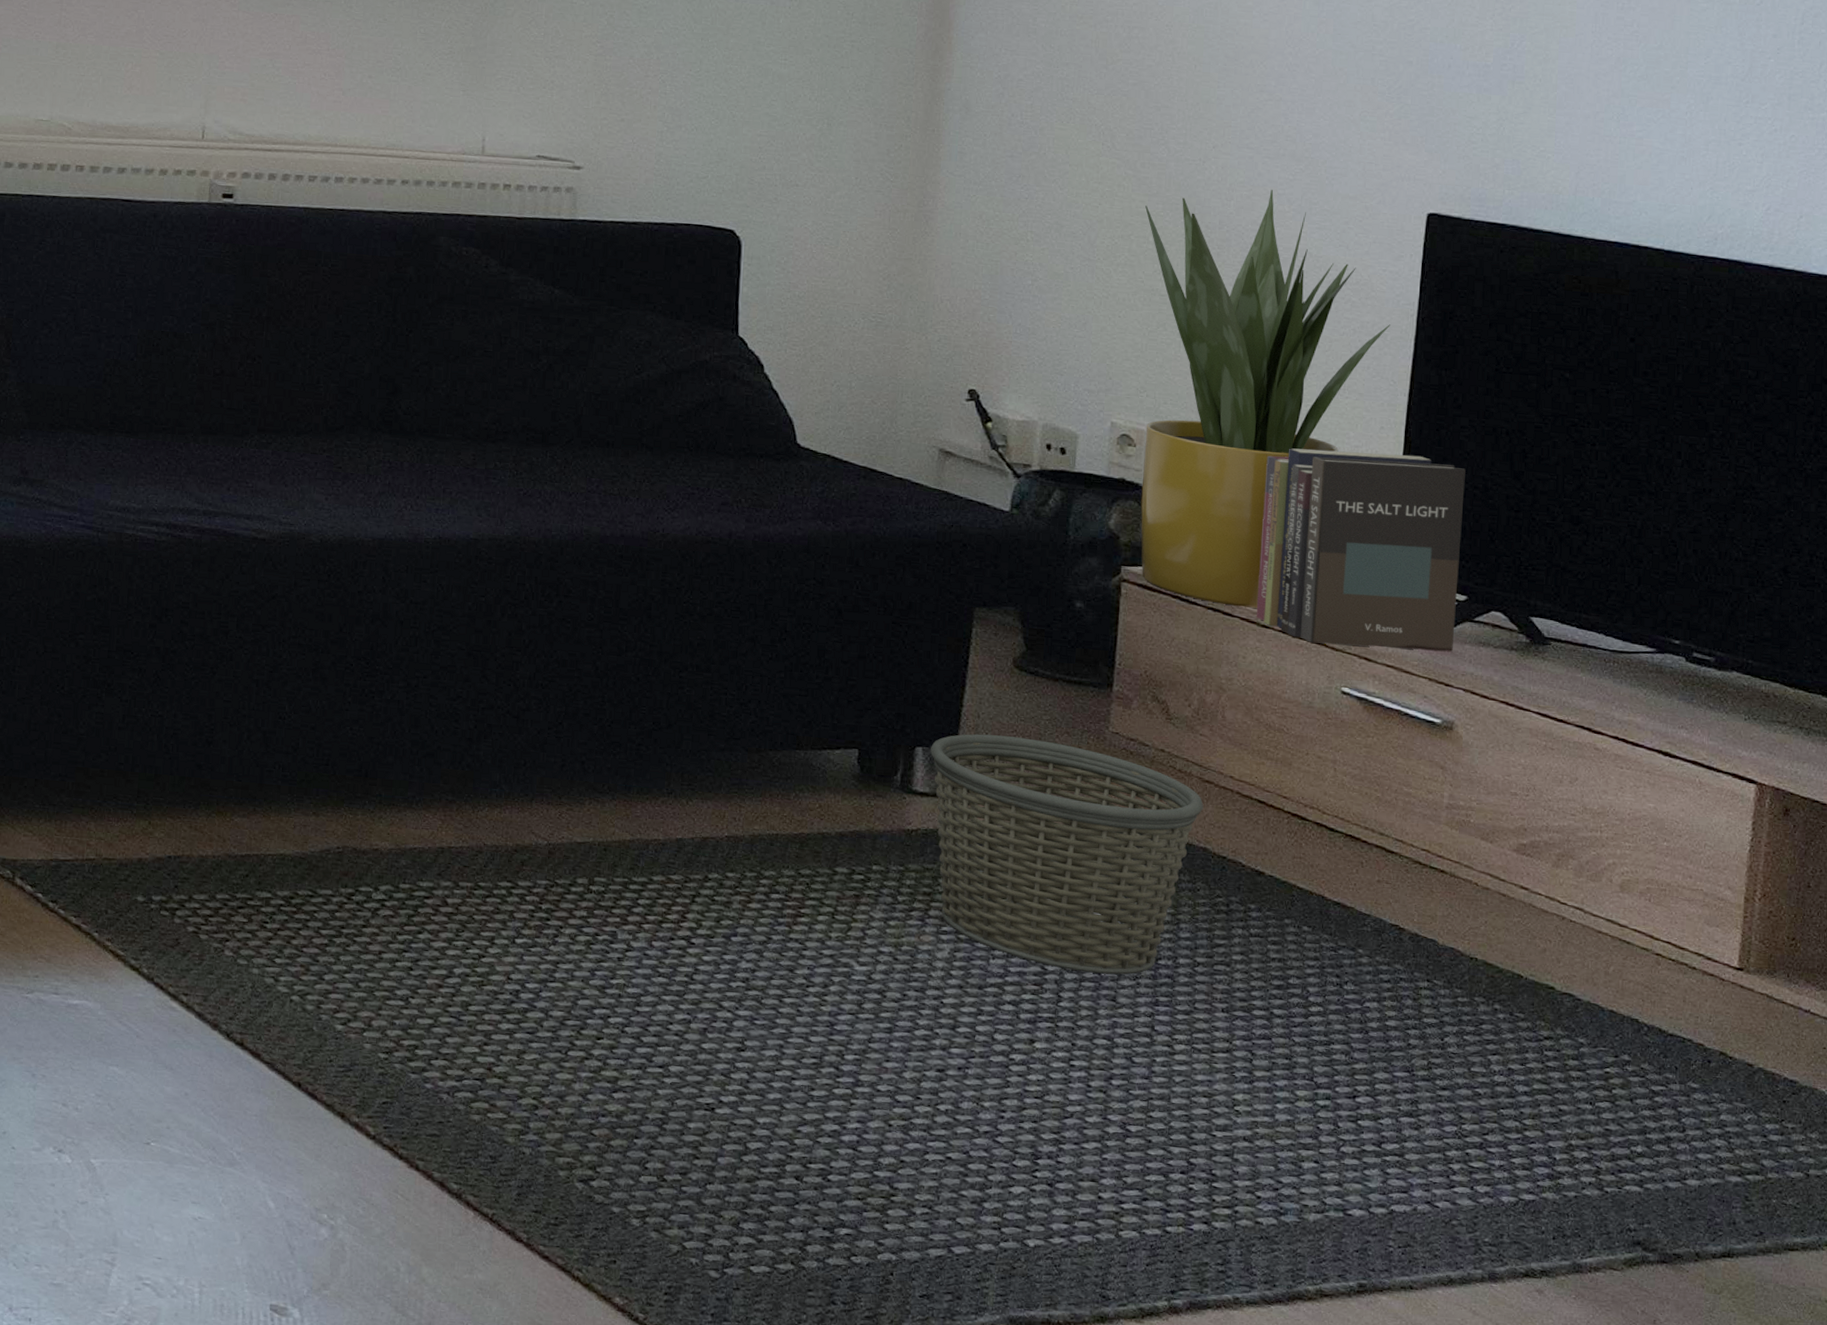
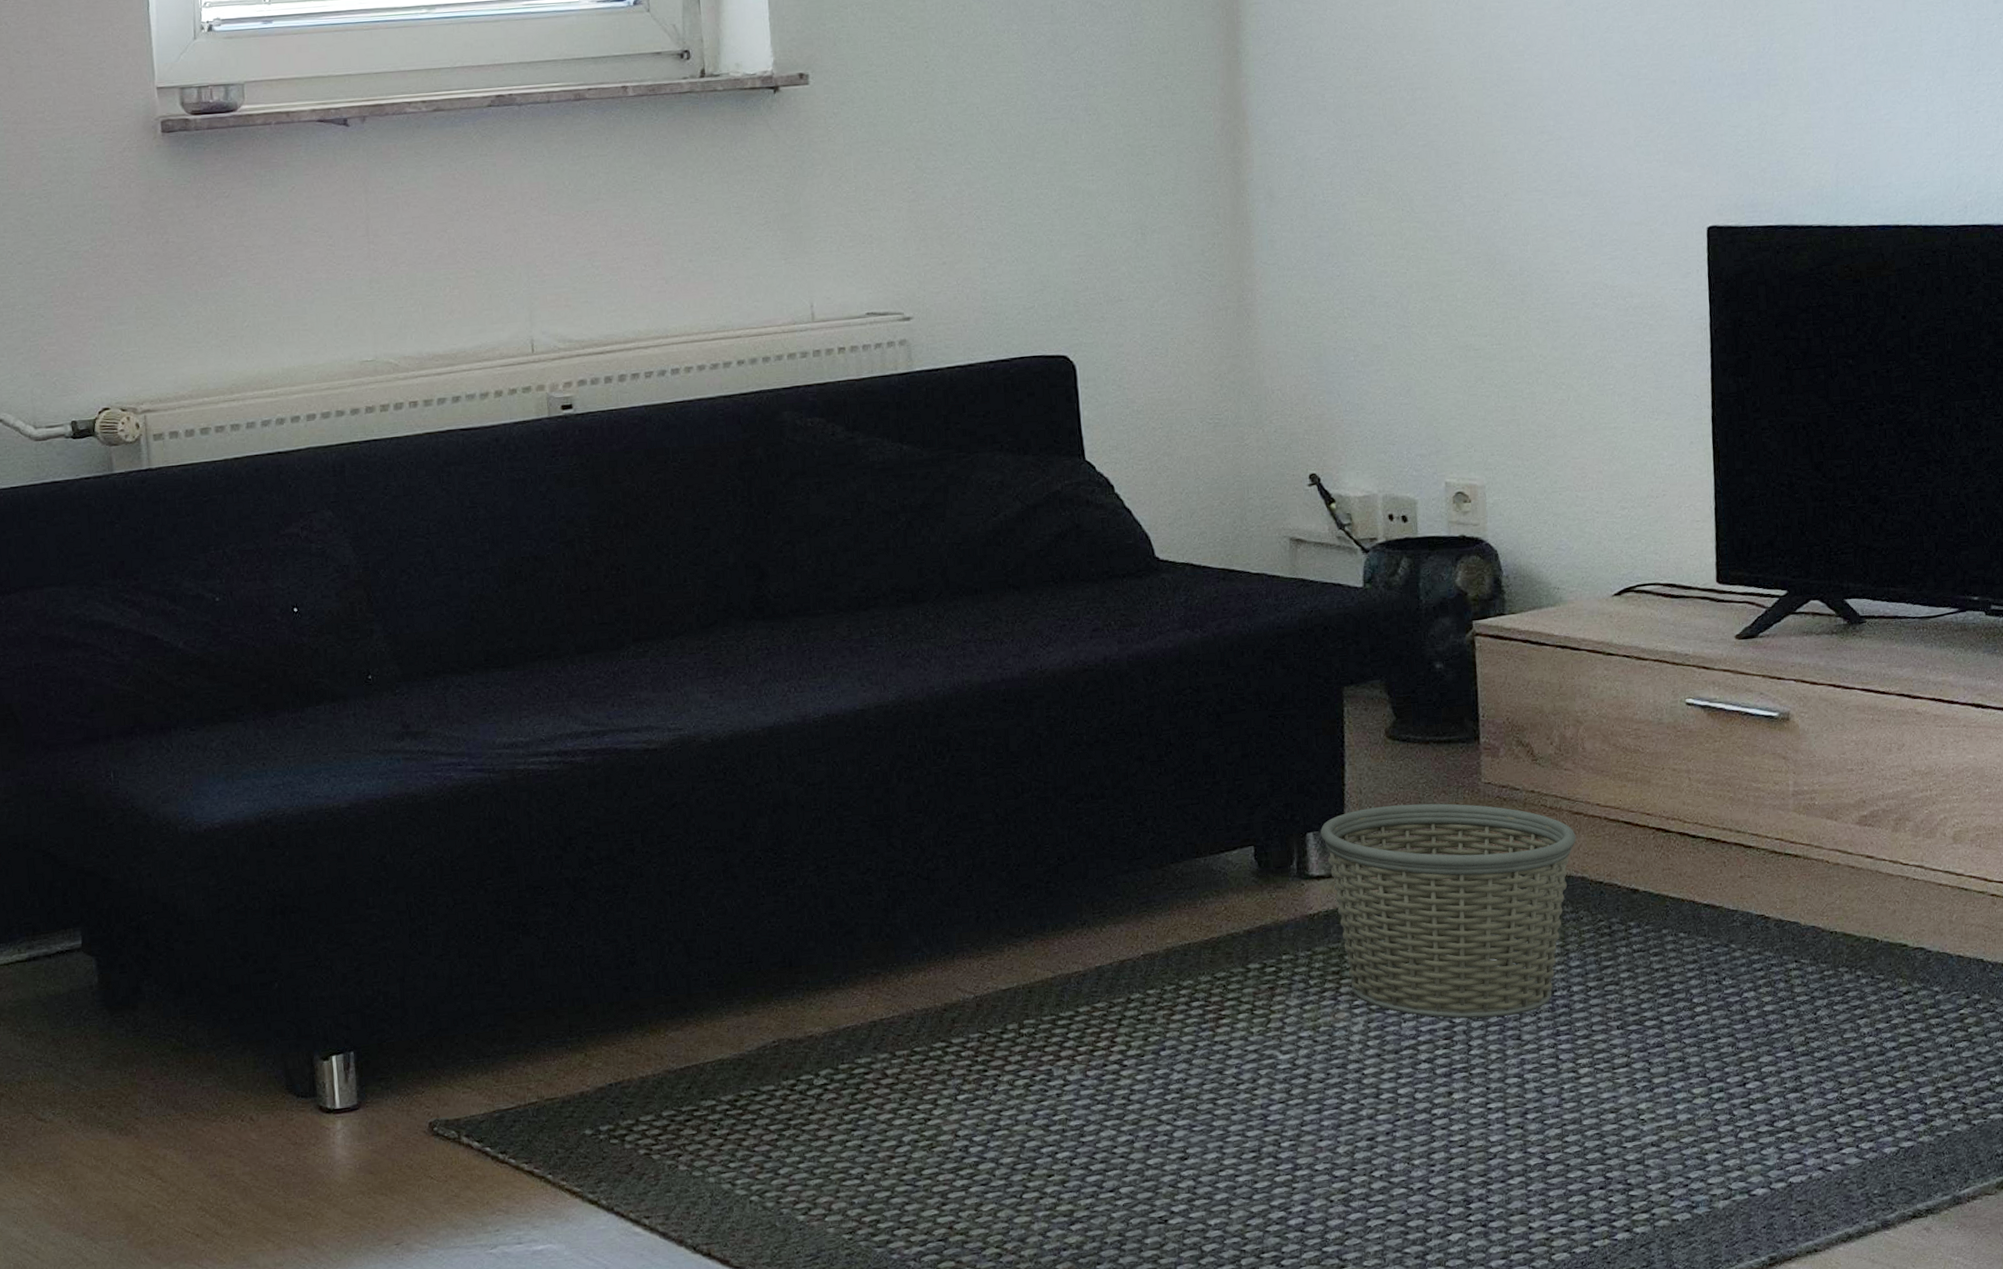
planter: present [1140,189,1390,608] -> none [1450,227,1687,641]
books: present [1256,448,1466,652] -> none [1591,463,1780,662]

